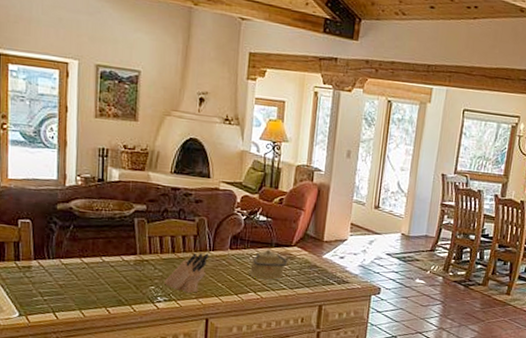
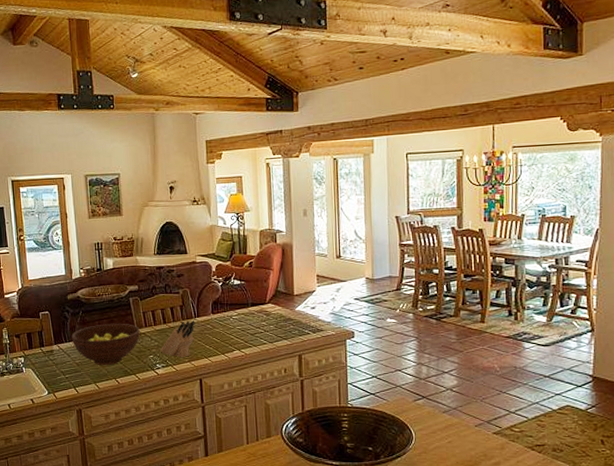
fruit bowl: none [56,243,142,292] -> present [71,323,140,366]
kettle: present [248,249,292,280] -> none [231,309,267,337]

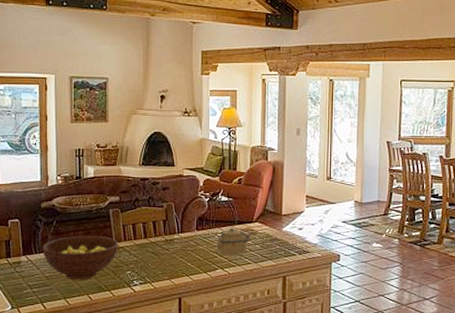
knife block: present [161,320,195,358] -> none [139,236,178,275]
kettle: none [231,309,267,337] -> present [215,227,254,256]

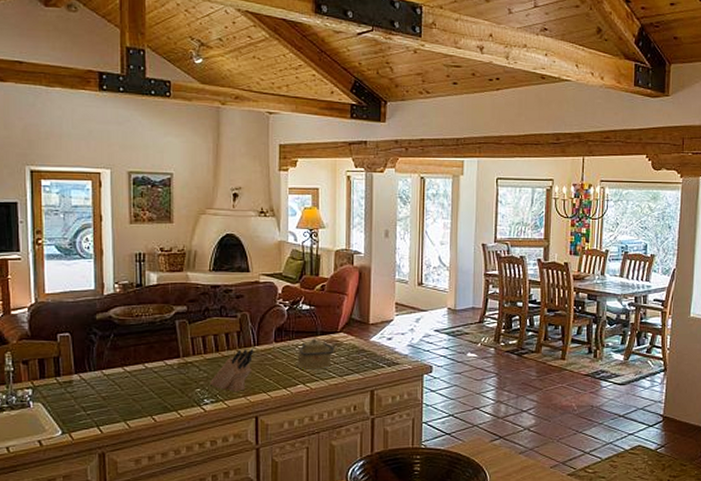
fruit bowl: present [42,235,118,281] -> none [98,350,186,401]
knife block: none [139,236,178,275] -> present [210,349,254,393]

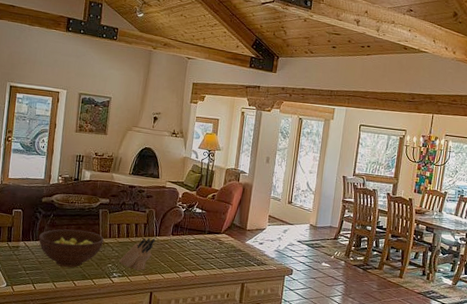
fruit bowl: none [98,350,186,401] -> present [38,229,104,268]
kettle: present [296,338,338,369] -> none [186,236,221,261]

